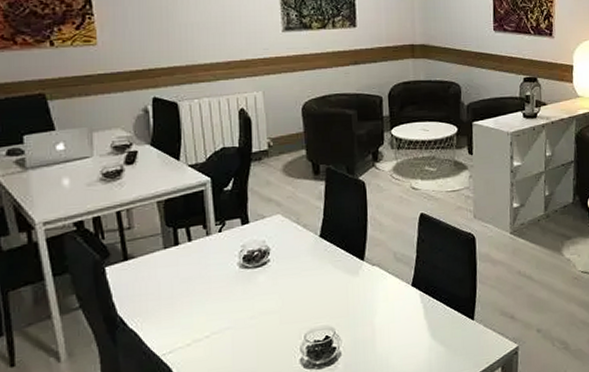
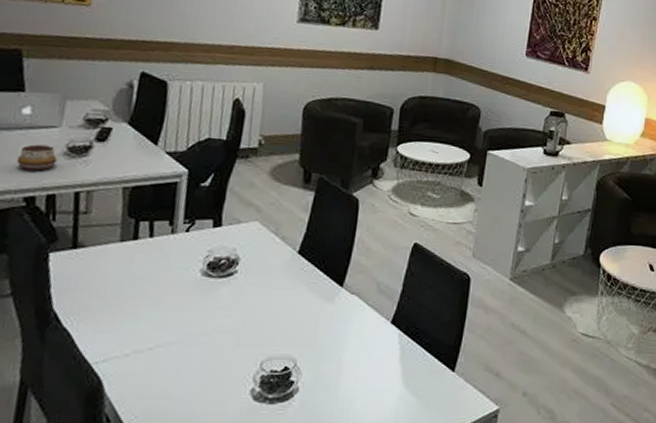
decorative bowl: none [60,174,95,199] -> present [16,144,57,171]

